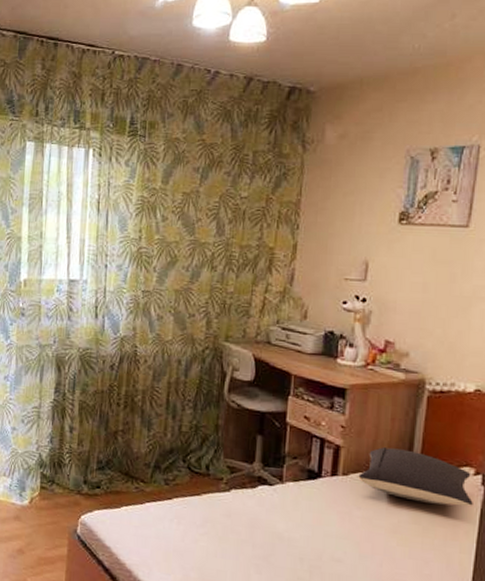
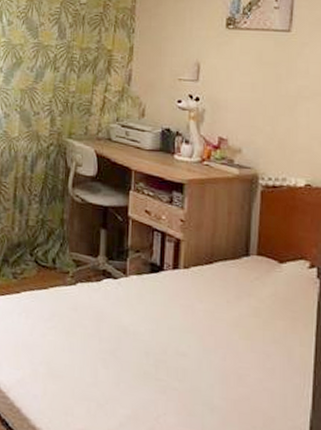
pillow: present [358,447,473,507] -> none [199,240,310,299]

